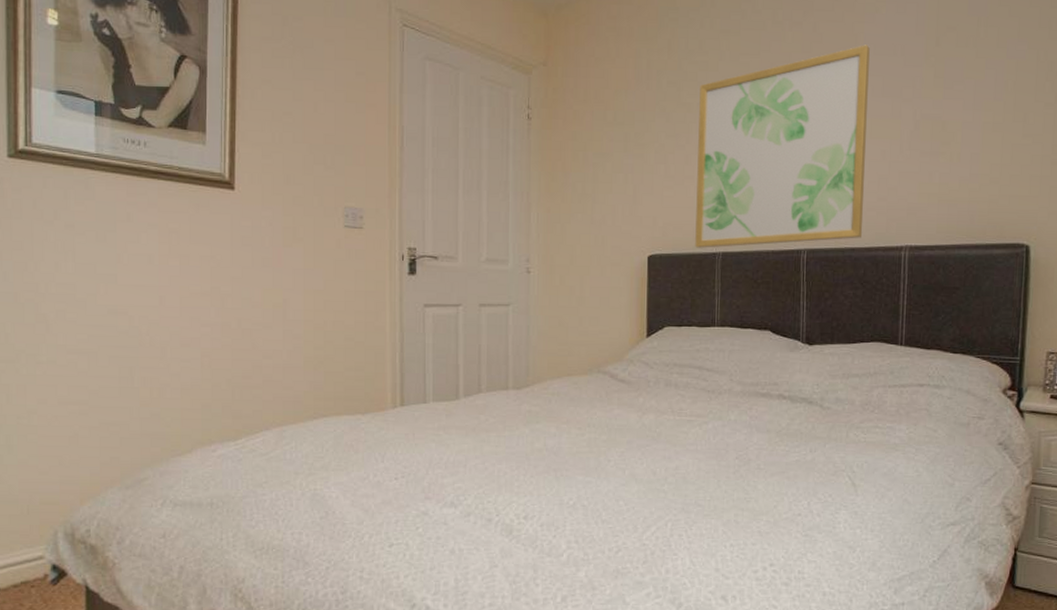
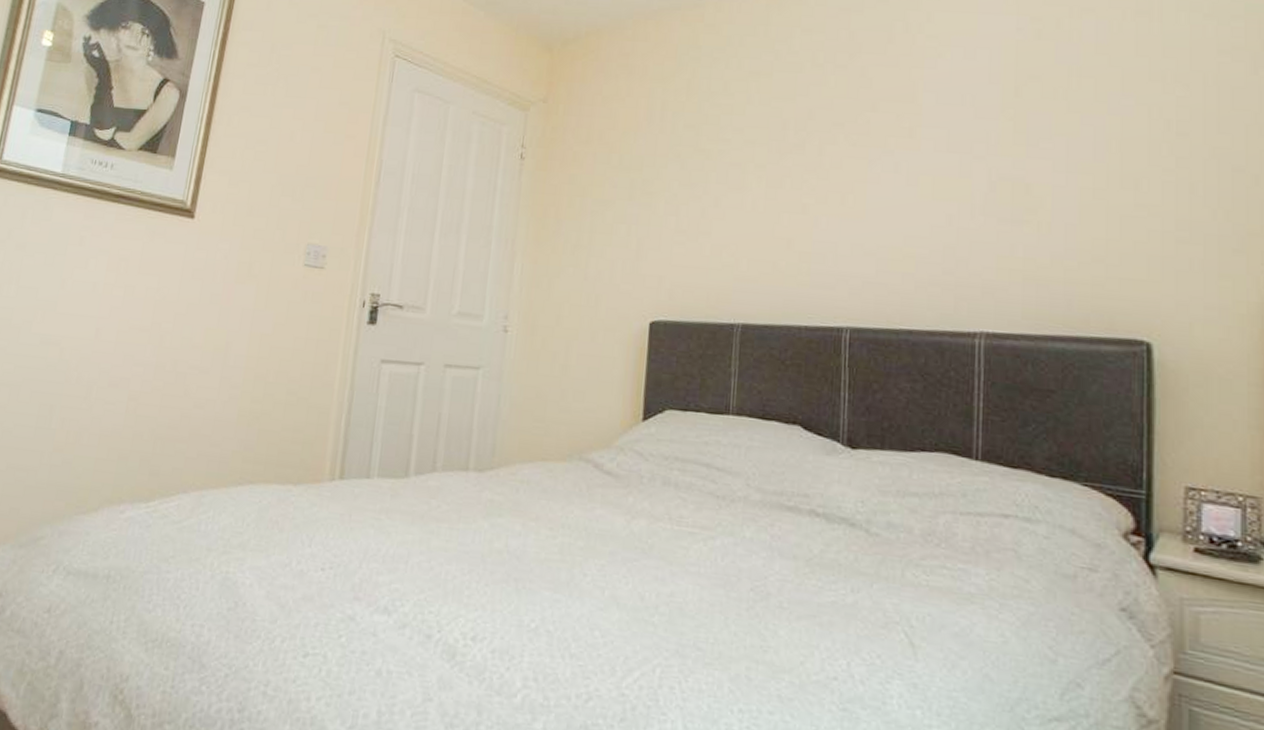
wall art: present [695,45,870,248] -> none [708,92,931,319]

